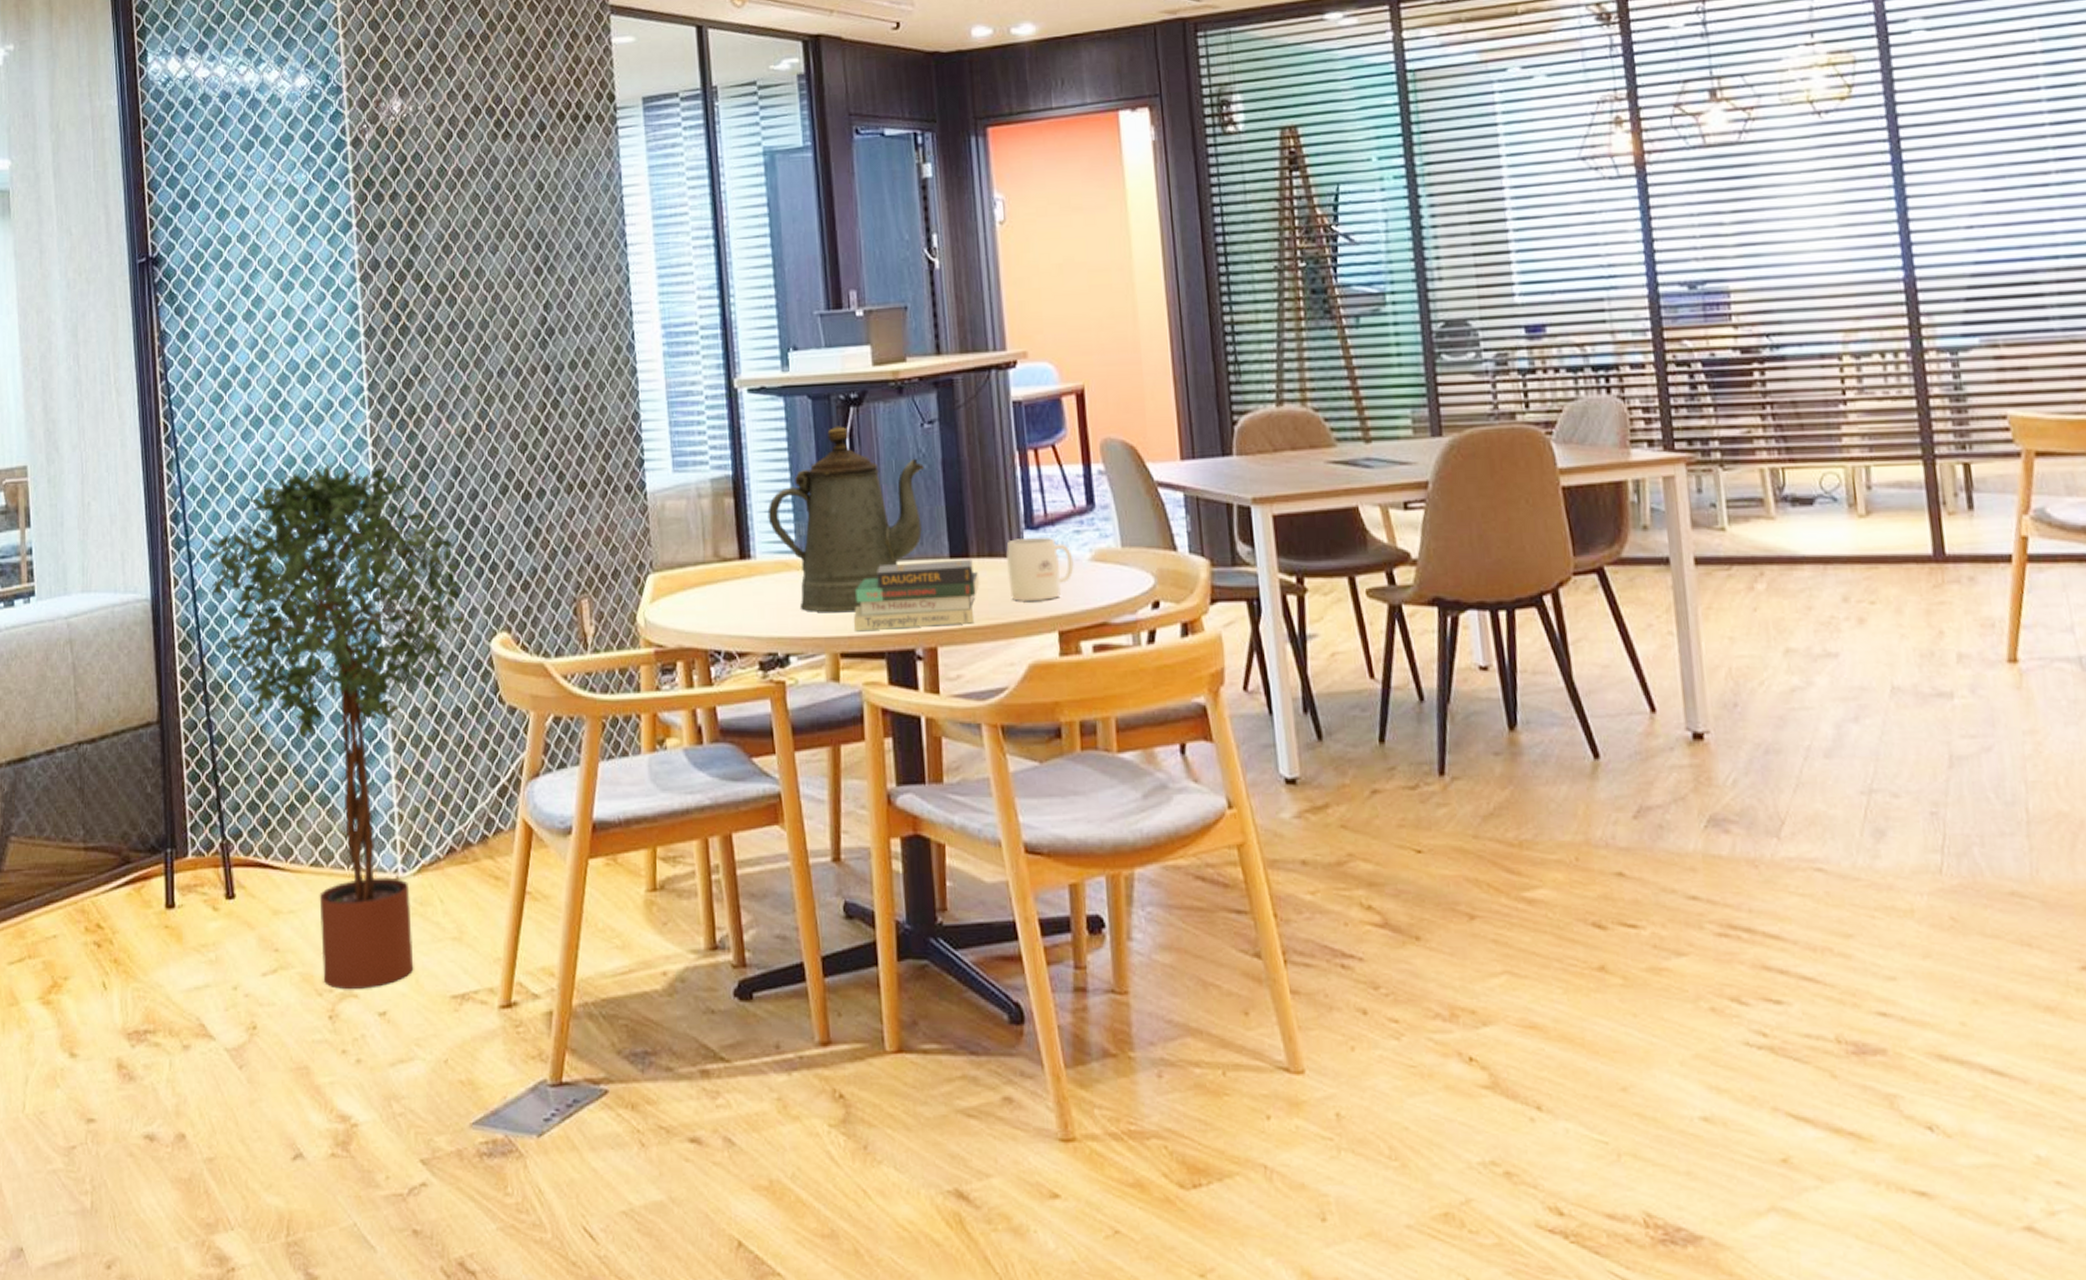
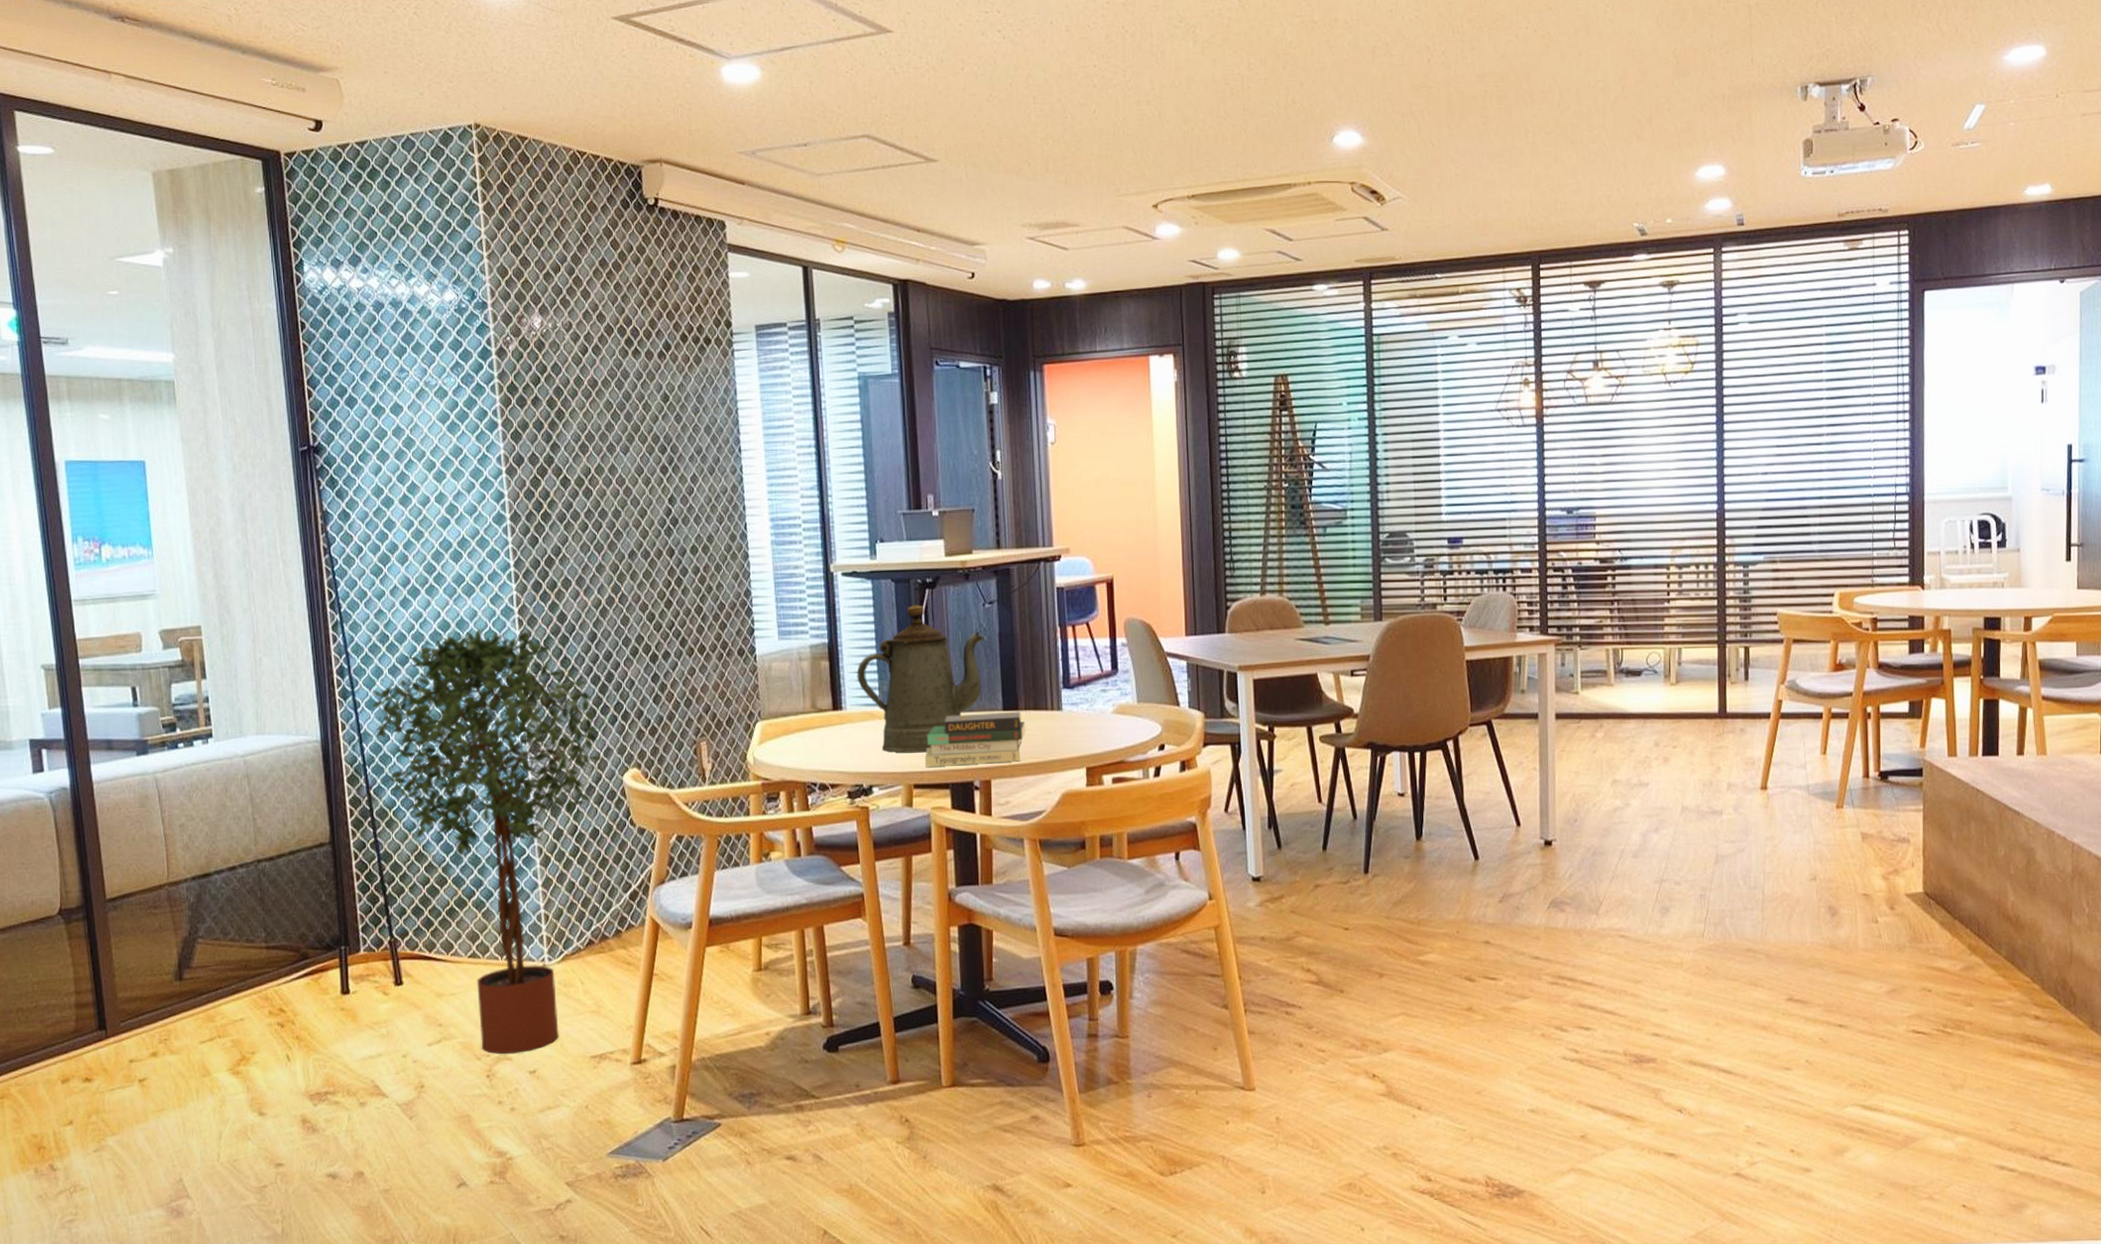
mug: present [1006,537,1074,601] -> none [1048,694,1100,744]

